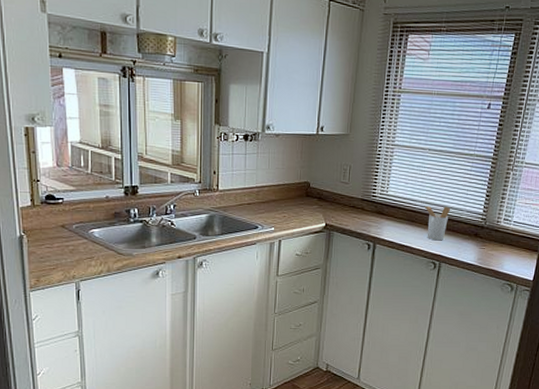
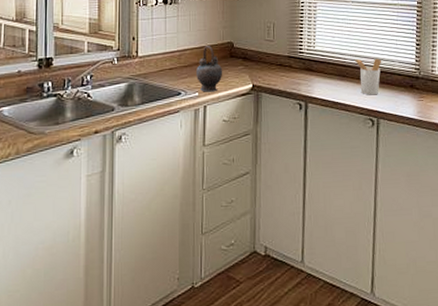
teapot: none [273,184,299,228] -> present [196,46,223,92]

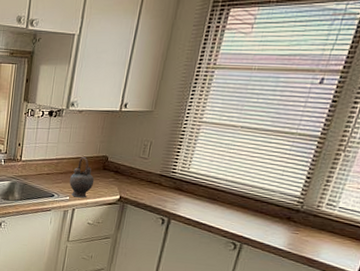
utensil holder: present [354,58,382,95] -> none [229,184,261,222]

